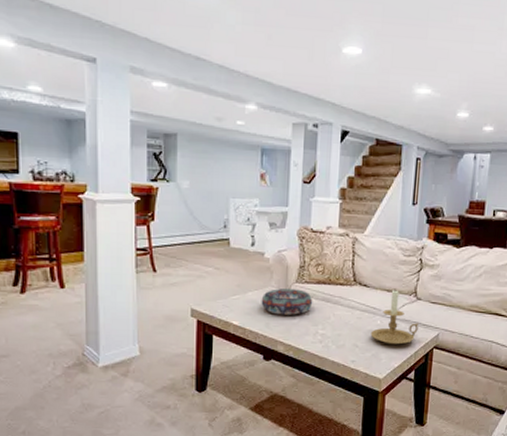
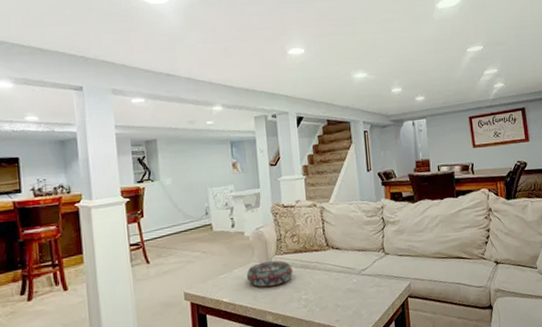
candle holder: present [370,289,418,345] -> none [349,247,391,300]

